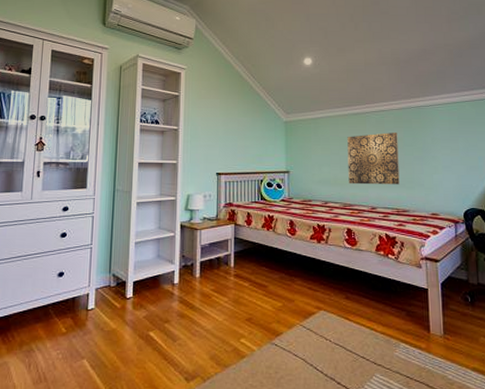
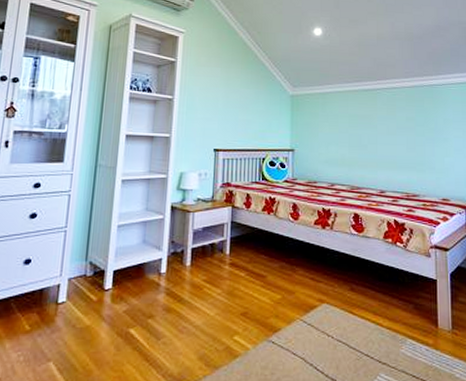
wall art: present [347,133,400,185] -> none [357,111,410,167]

